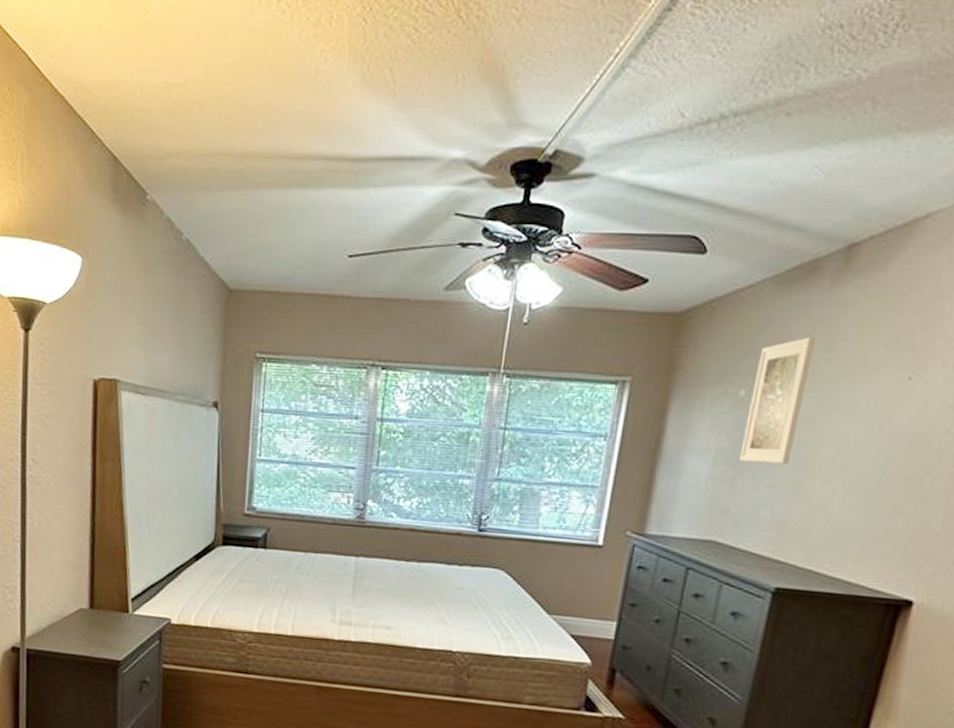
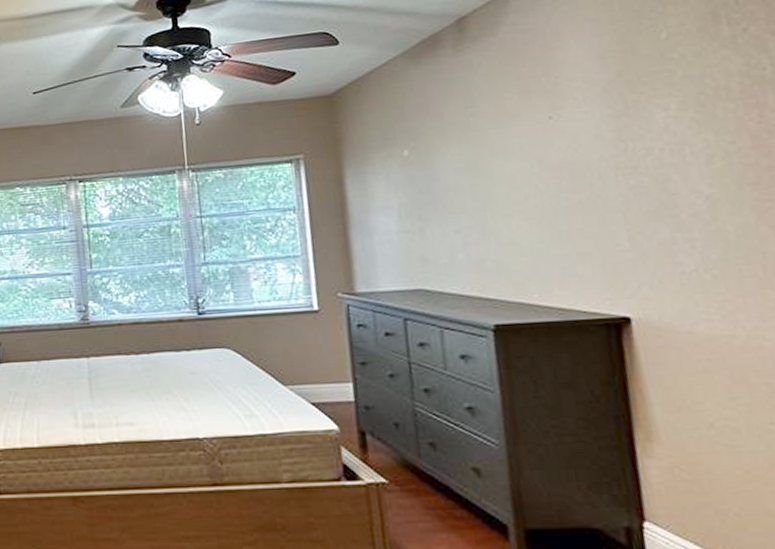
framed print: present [739,337,815,464] -> none [411,97,468,212]

